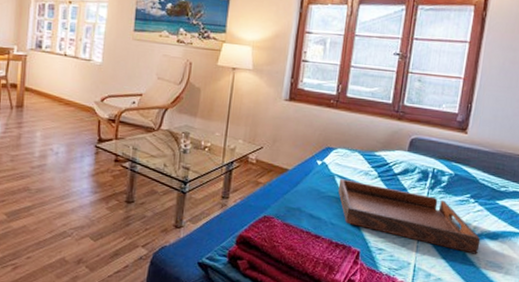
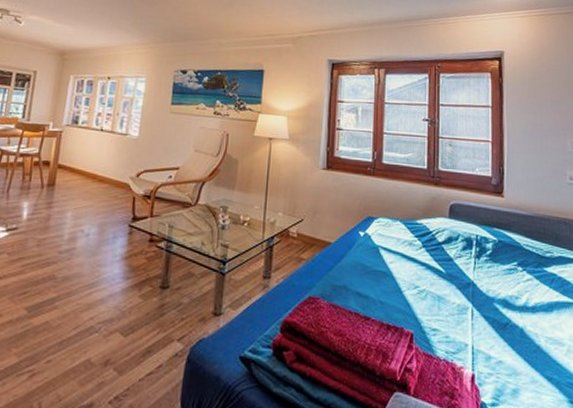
serving tray: present [338,178,481,254] -> none [383,250,536,330]

